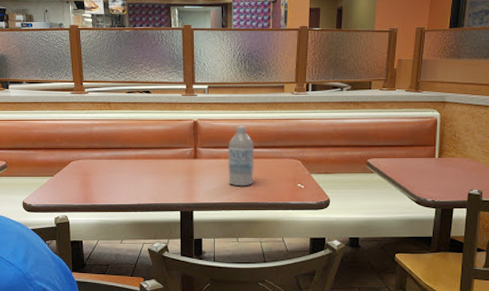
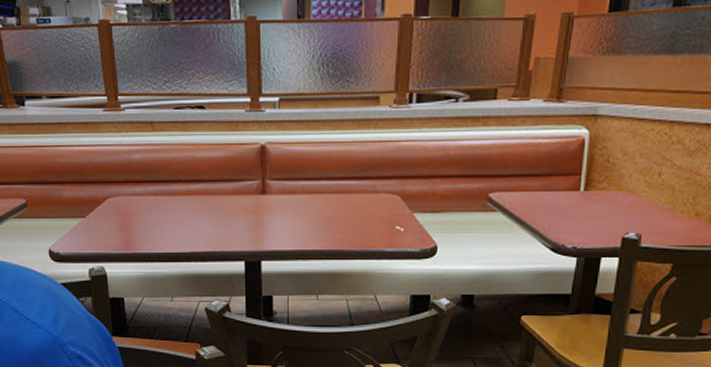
water bottle: present [228,126,255,187] -> none [305,151,340,230]

